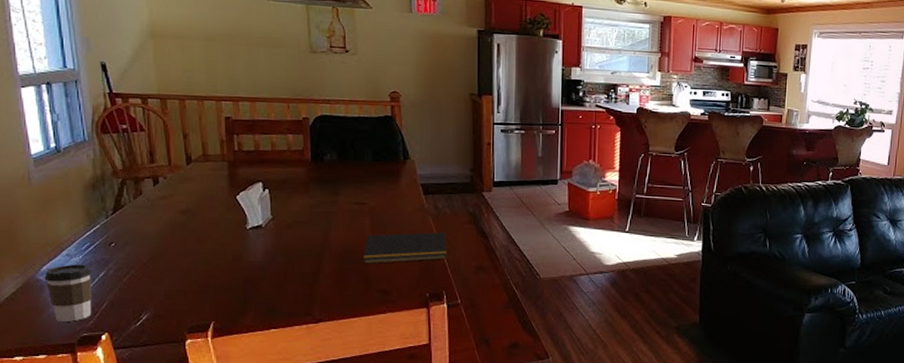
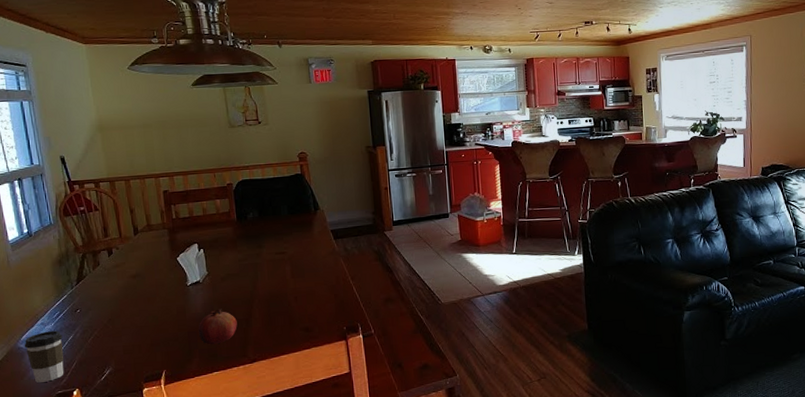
fruit: none [256,259,303,299] -> present [198,309,237,345]
notepad: present [363,232,447,264] -> none [287,271,358,306]

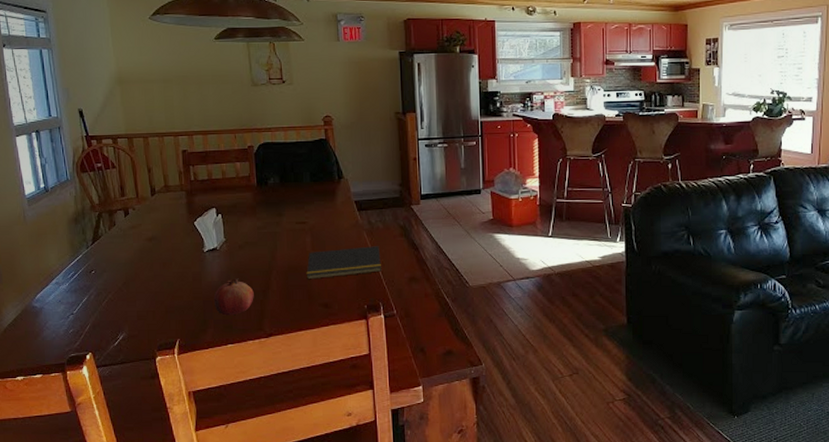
coffee cup: present [24,330,64,383] -> none [38,291,78,344]
notepad: none [287,271,358,306] -> present [306,246,381,280]

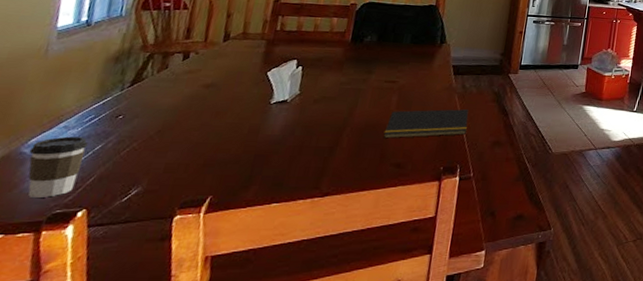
coffee cup: none [38,291,78,344] -> present [28,136,88,198]
fruit: present [213,278,254,316] -> none [267,133,319,172]

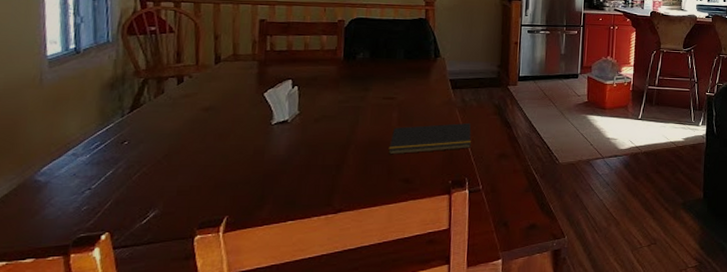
coffee cup: present [28,136,88,198] -> none [43,163,99,223]

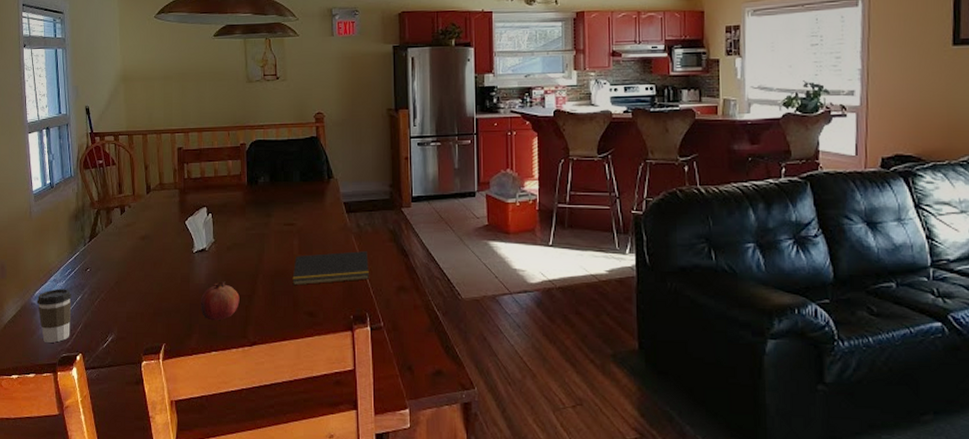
coffee cup: none [43,163,99,223] -> present [37,288,72,343]
fruit: none [276,152,326,191] -> present [200,281,240,321]

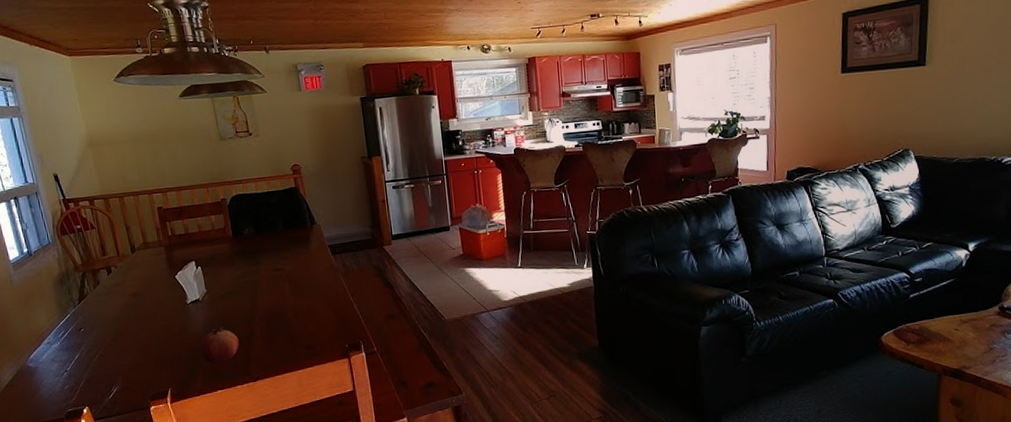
coffee cup: present [37,288,72,343] -> none [33,349,73,401]
notepad: present [292,251,369,286] -> none [287,287,359,324]

